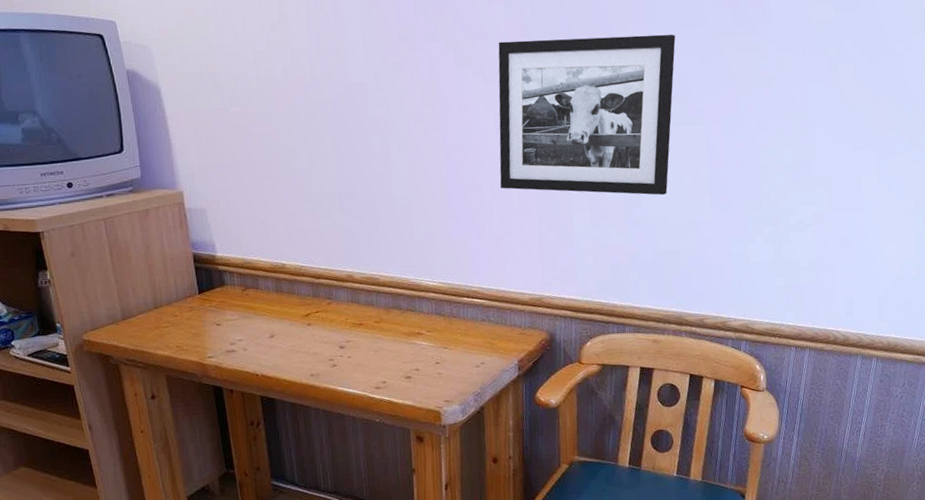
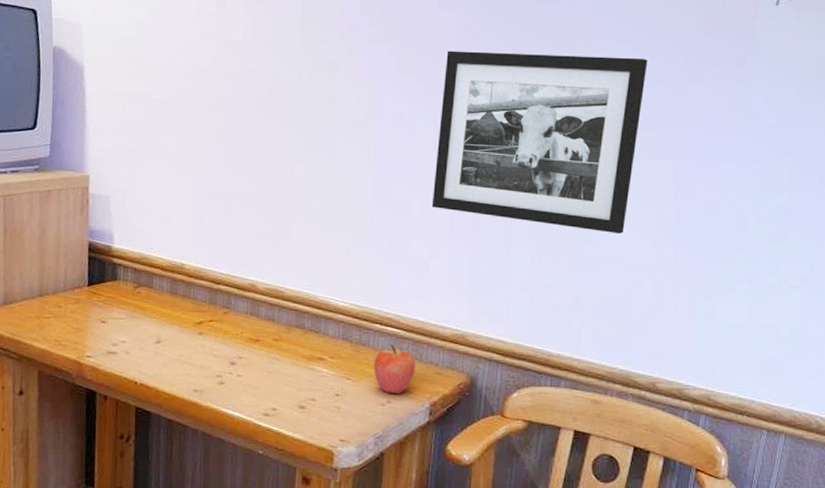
apple: none [465,314,502,356] -> present [373,344,416,395]

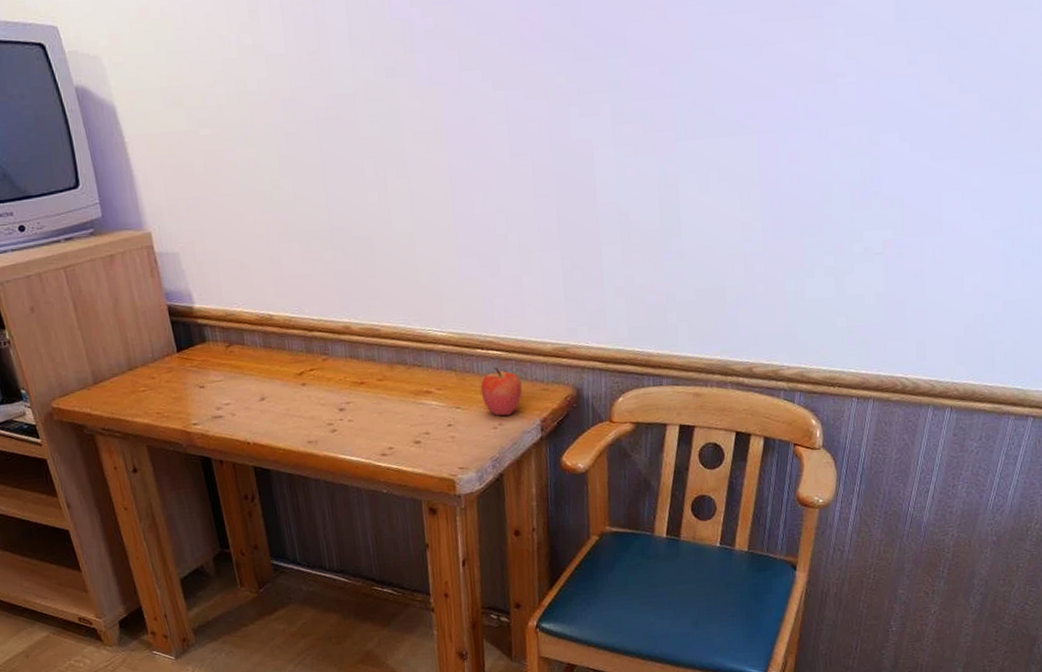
picture frame: present [431,50,647,234] -> none [510,21,723,222]

